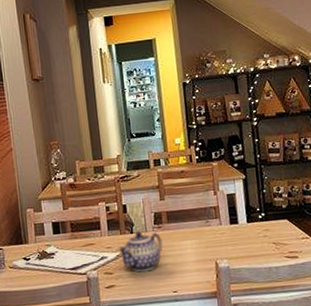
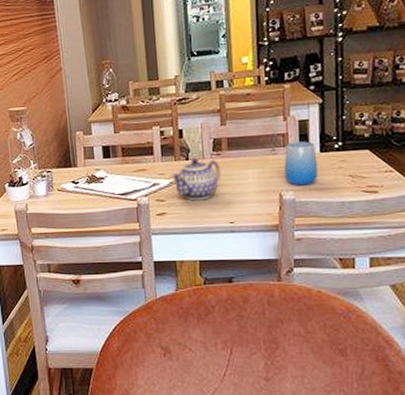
cup: none [217,213,247,254] -> present [284,141,318,186]

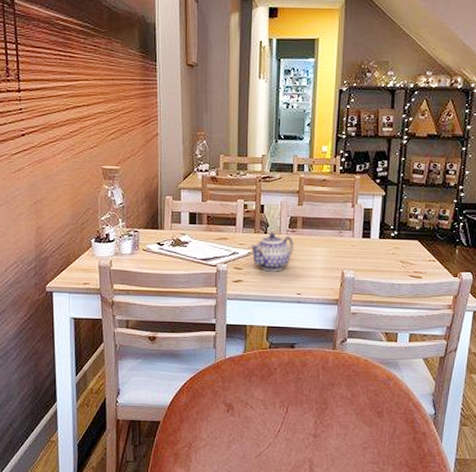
cup: present [284,141,318,186] -> none [348,227,376,266]

